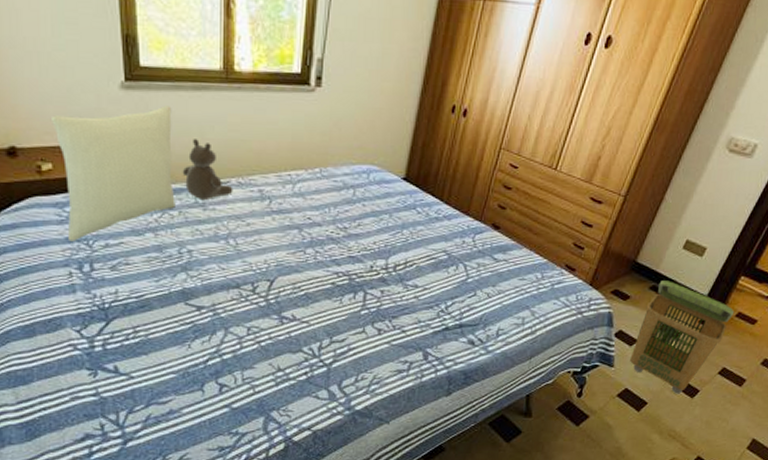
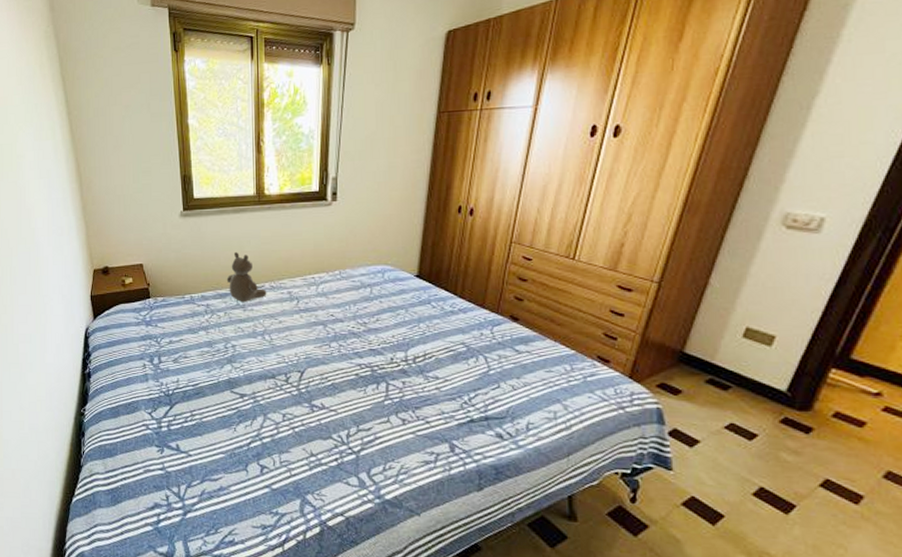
pillow: present [52,105,175,241] -> none [132,227,222,339]
laundry basket: present [630,281,735,394] -> none [693,373,830,508]

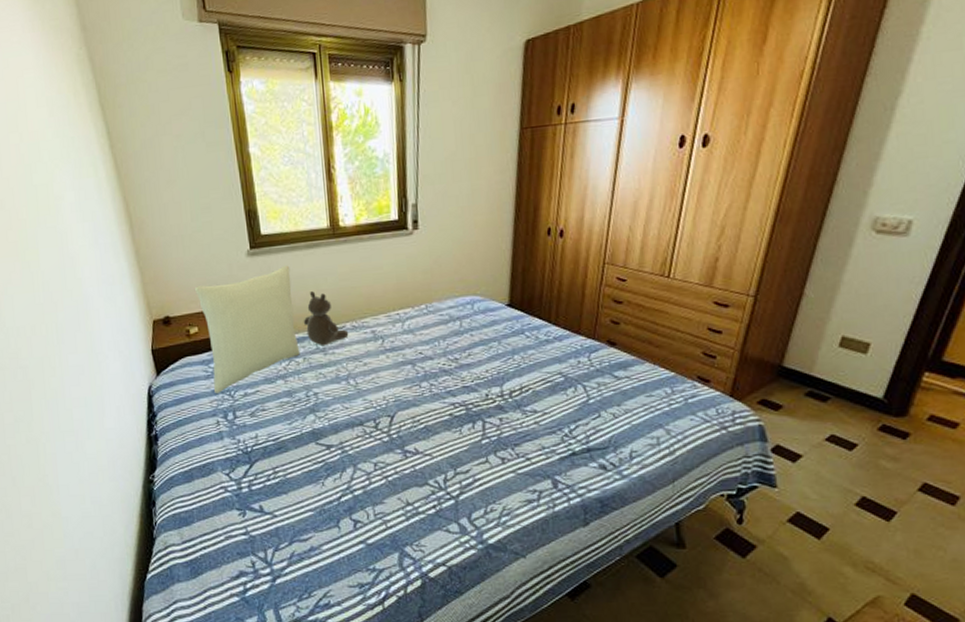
pillow: none [132,227,222,339] -> present [195,265,300,394]

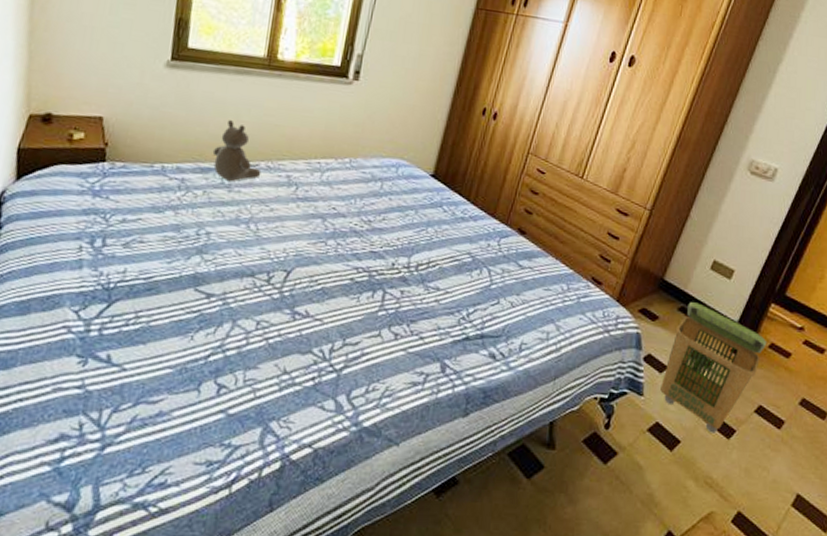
pillow: present [195,265,300,394] -> none [84,86,212,214]
laundry basket: none [796,384,925,517] -> present [660,302,767,433]

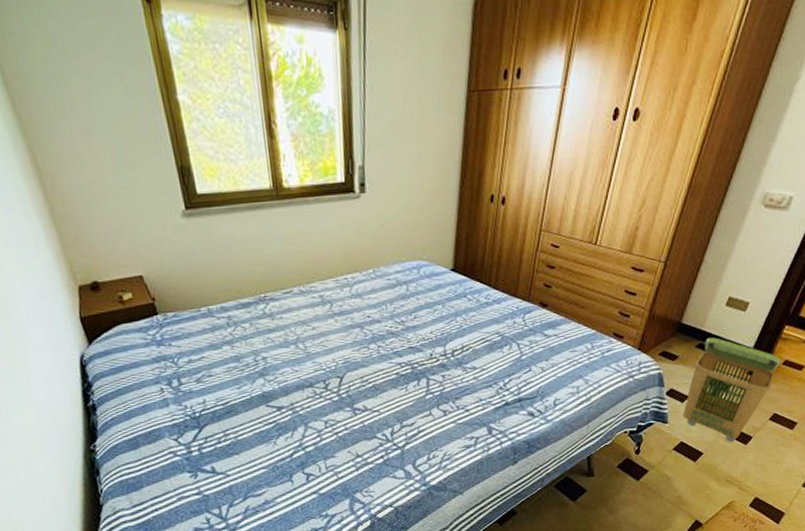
stuffed bear: present [212,120,262,182] -> none [248,255,297,312]

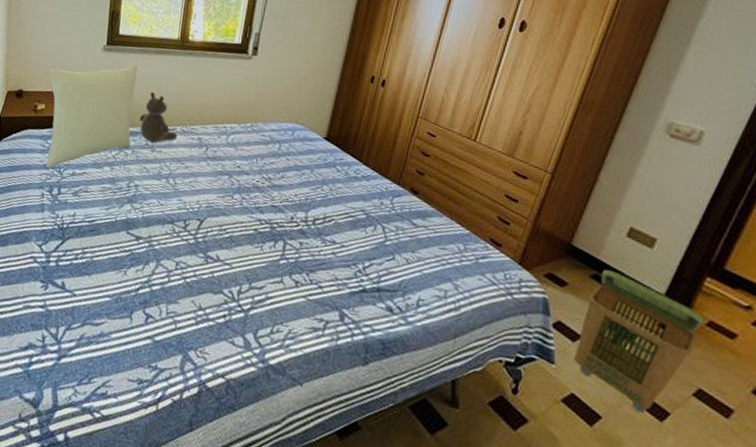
pillow: none [125,227,246,361] -> present [45,65,138,168]
stuffed bear: none [248,255,297,312] -> present [139,92,178,144]

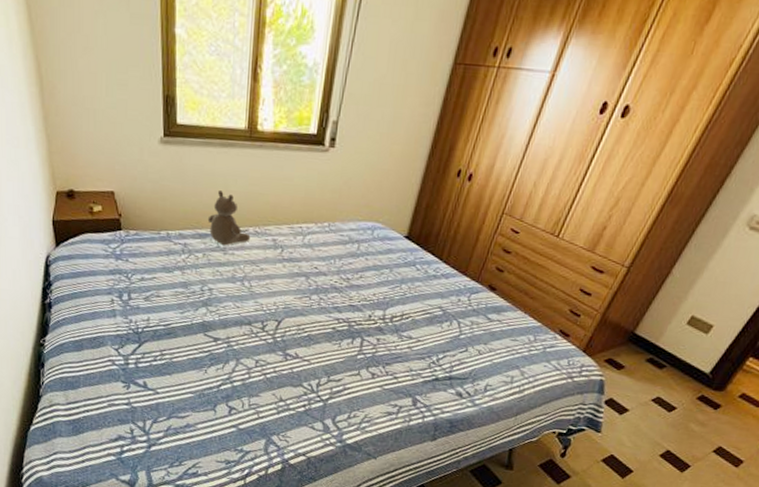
pillow: present [45,65,138,168] -> none [103,159,202,274]
laundry basket: present [574,270,704,414] -> none [618,354,738,467]

